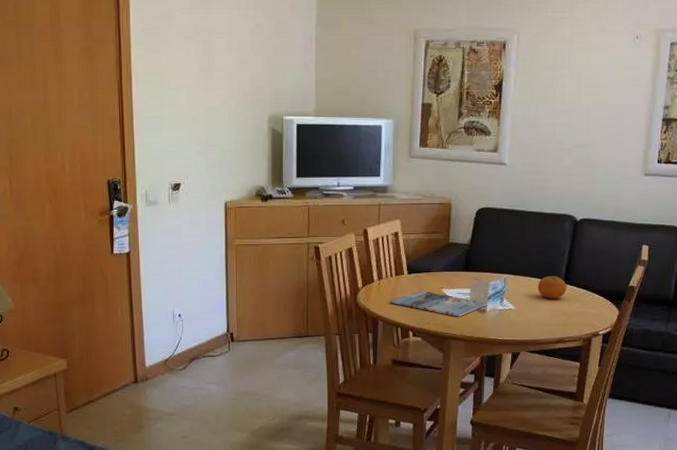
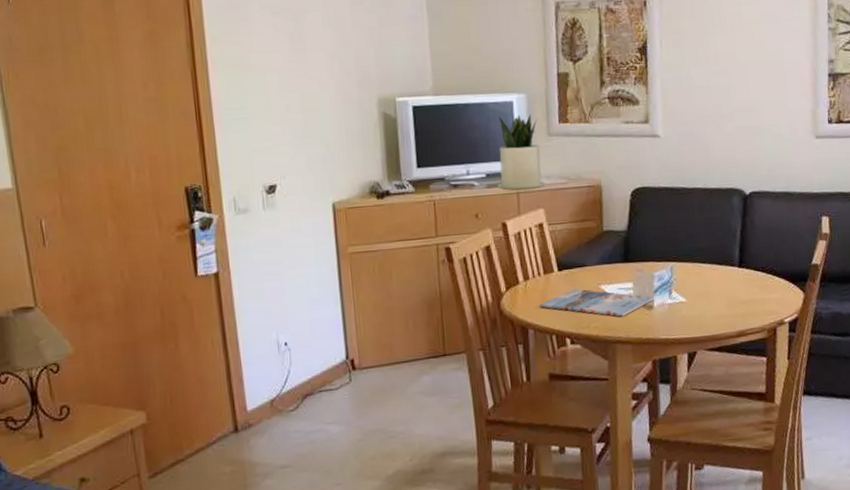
planter: none [362,137,404,203] -> present [497,114,546,191]
fruit: present [538,276,567,299] -> none [709,259,743,287]

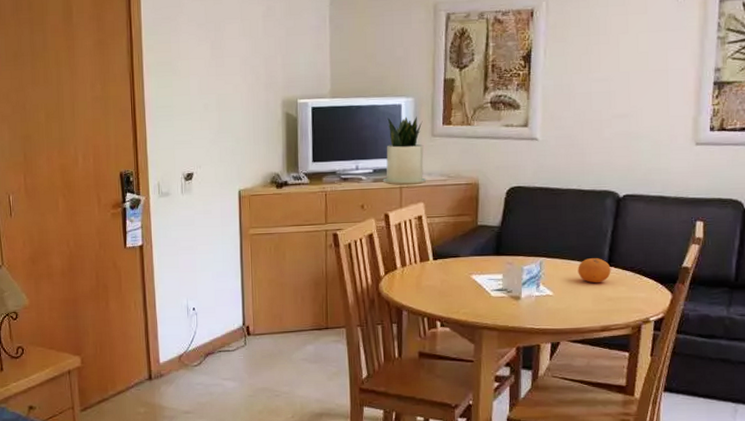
magazine: present [539,288,654,317] -> none [414,277,522,305]
fruit: none [709,259,743,287] -> present [578,258,611,284]

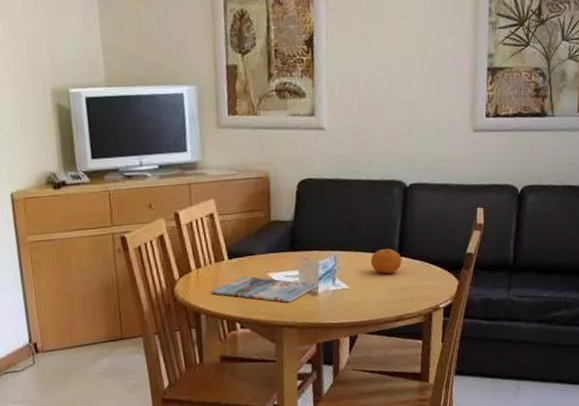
planter: present [382,116,427,186] -> none [169,106,216,182]
magazine: none [414,277,522,305] -> present [211,276,319,303]

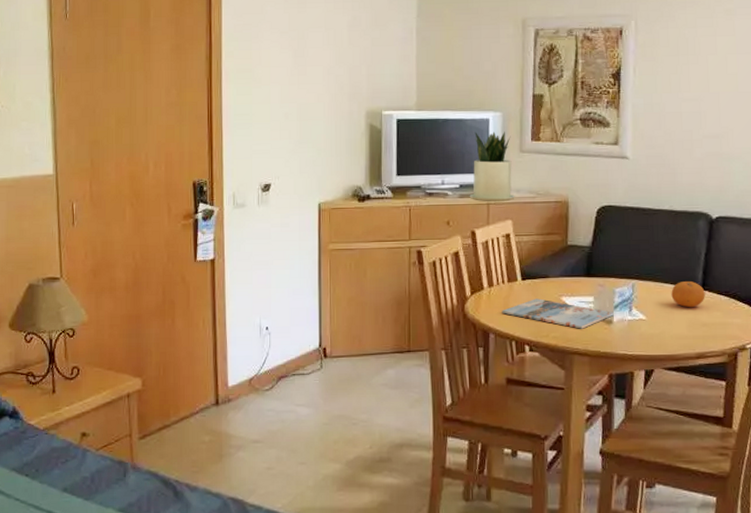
planter: none [169,106,216,182] -> present [469,131,515,202]

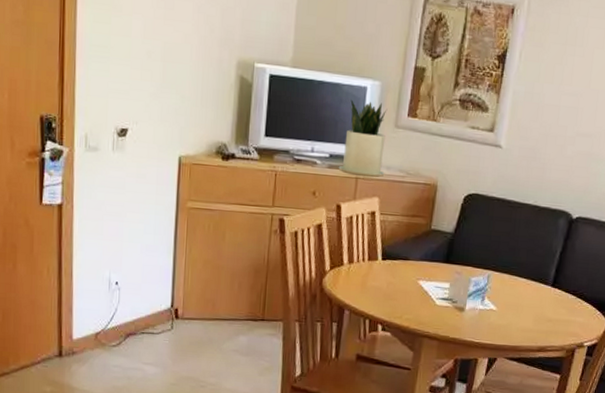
magazine: present [502,298,614,329] -> none [359,279,467,314]
fruit: present [671,281,705,308] -> none [523,277,555,303]

